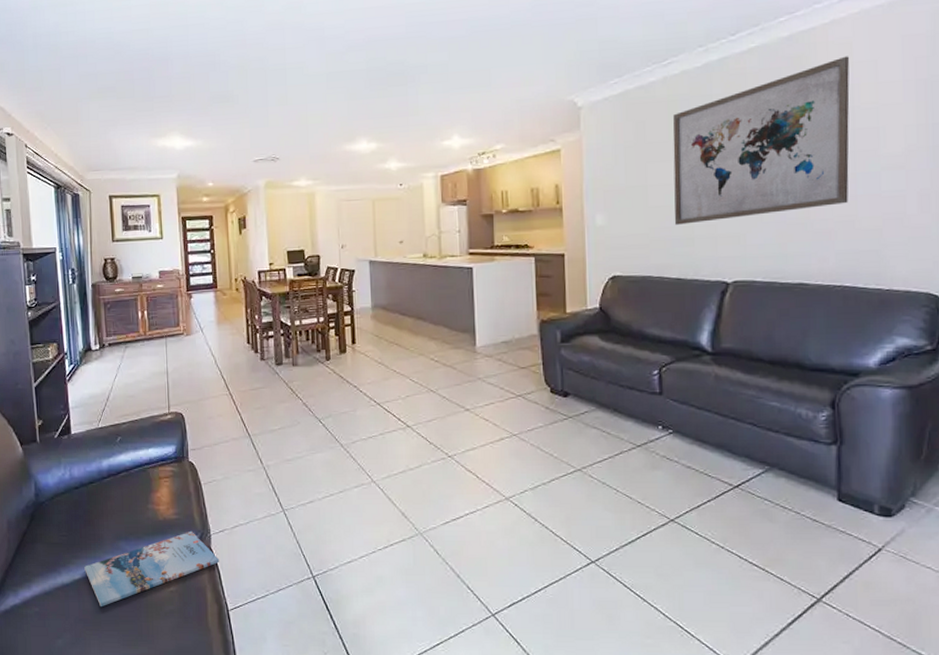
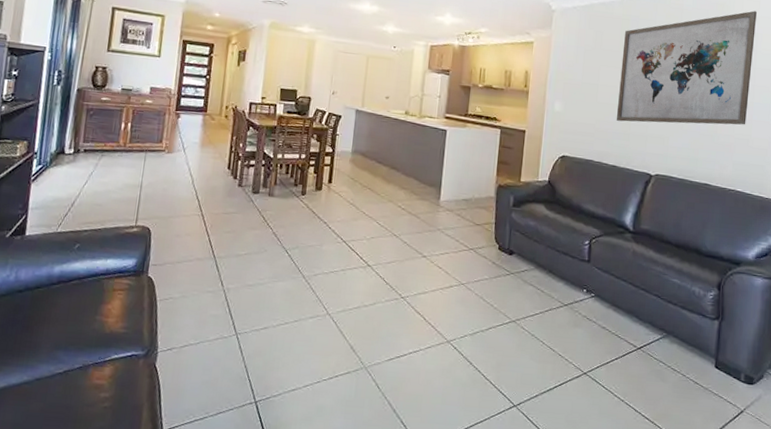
magazine: present [84,530,220,607] -> none [12,346,163,419]

